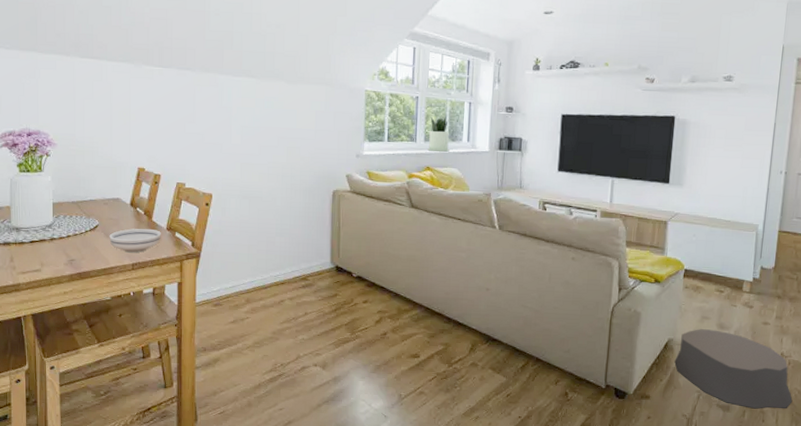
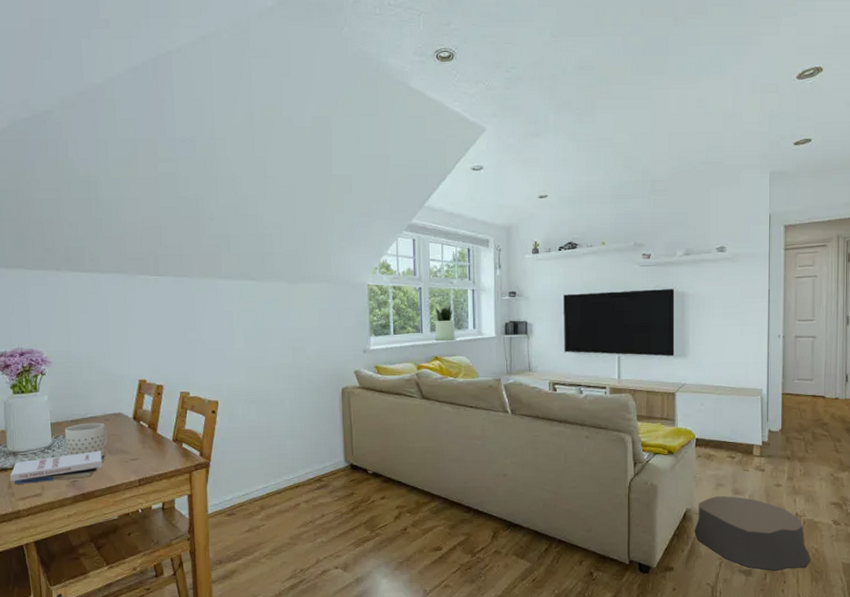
books: none [12,232,102,259] -> present [9,450,106,484]
mug: none [65,205,106,239] -> present [64,422,108,457]
bowl: present [109,228,161,253] -> none [113,441,168,469]

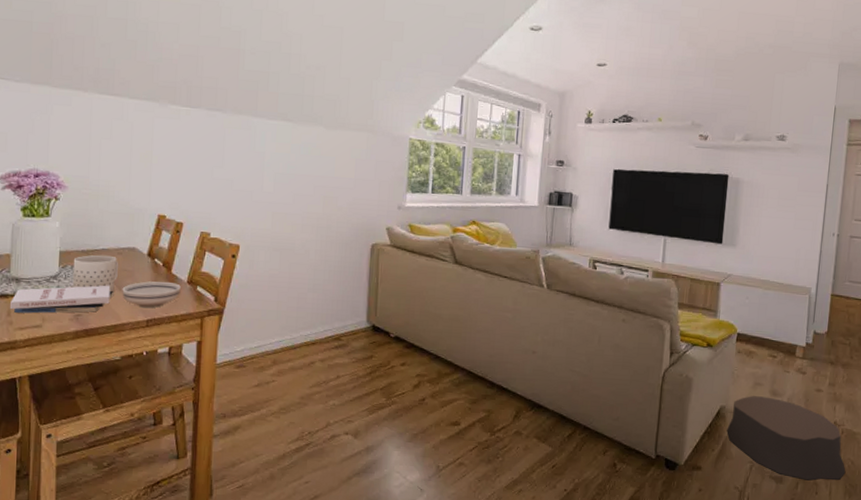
bowl: none [113,441,168,469] -> present [122,281,181,308]
planter: present [433,306,457,342] -> none [472,169,498,207]

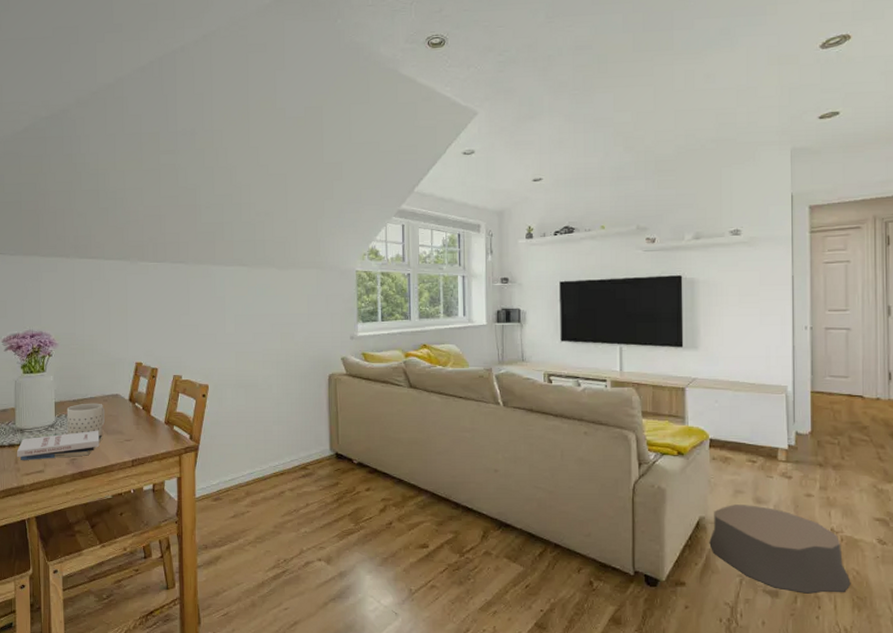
bowl: present [122,281,181,308] -> none [109,423,160,449]

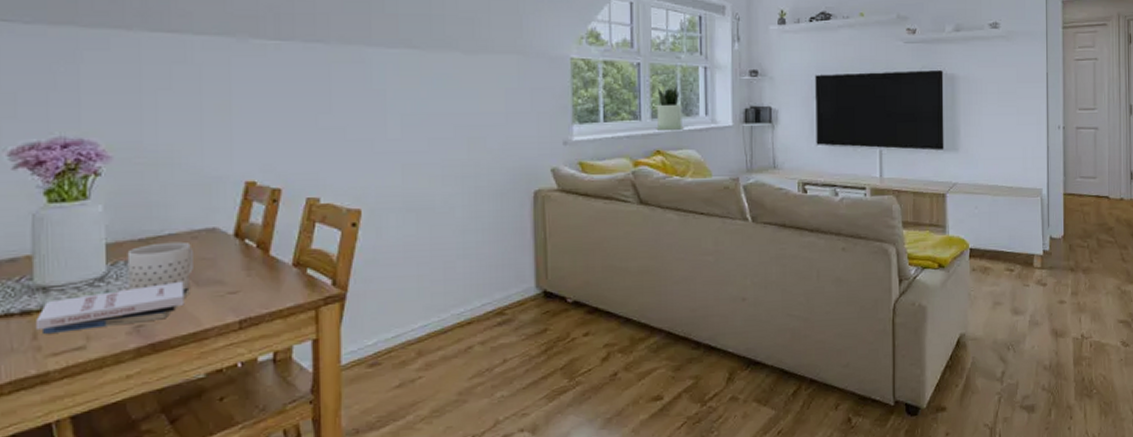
planter: none [422,292,447,329] -> present [654,86,685,132]
pouf: present [709,505,851,594] -> none [969,316,1099,405]

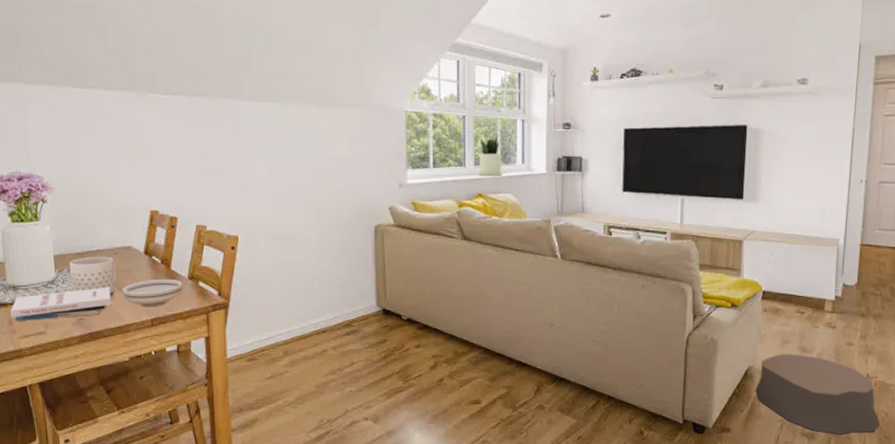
bowl: none [201,267,284,306] -> present [122,278,183,307]
pouf: none [969,316,1099,405] -> present [755,354,880,435]

